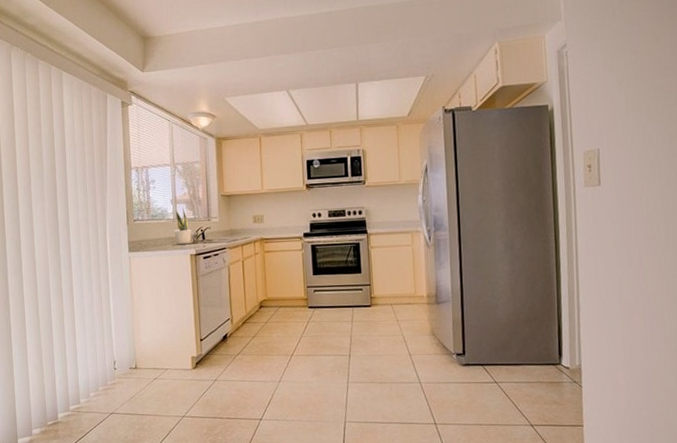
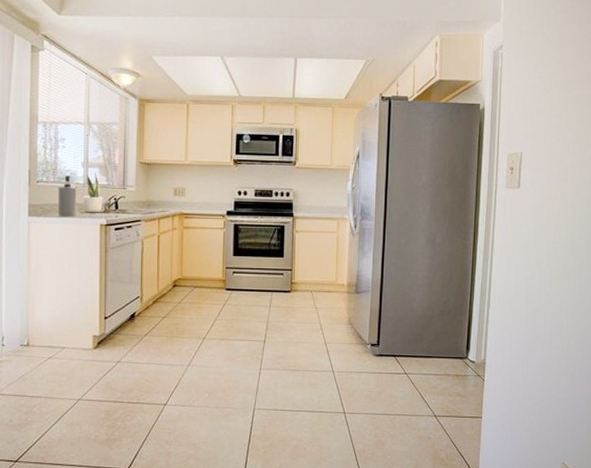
soap dispenser: none [150,213,170,251] -> present [56,175,77,218]

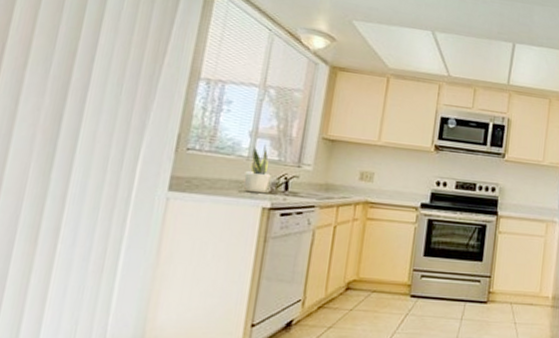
soap dispenser: present [56,175,77,218] -> none [208,144,239,197]

